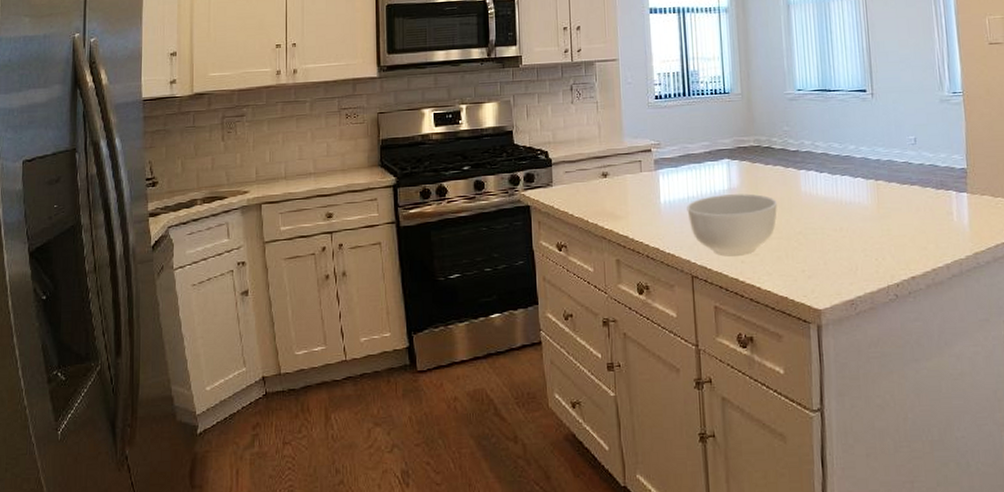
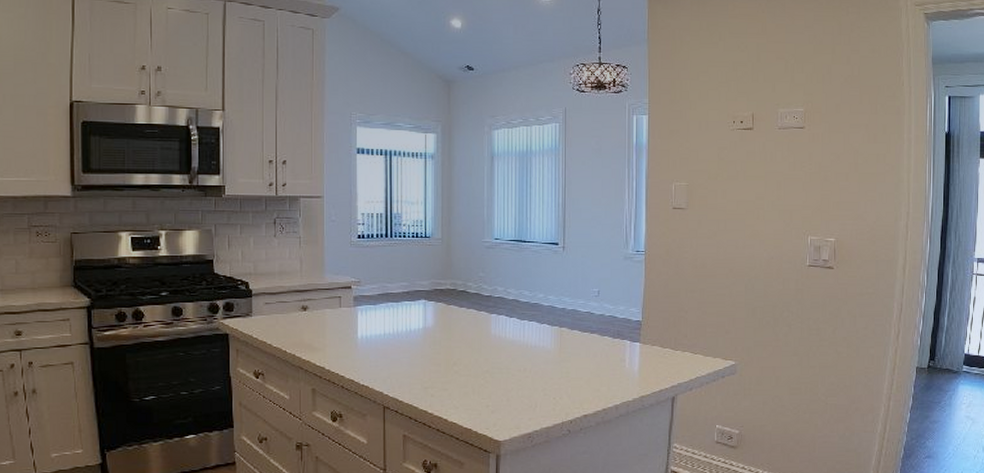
bowl: present [686,193,777,257] -> none [382,333,468,390]

